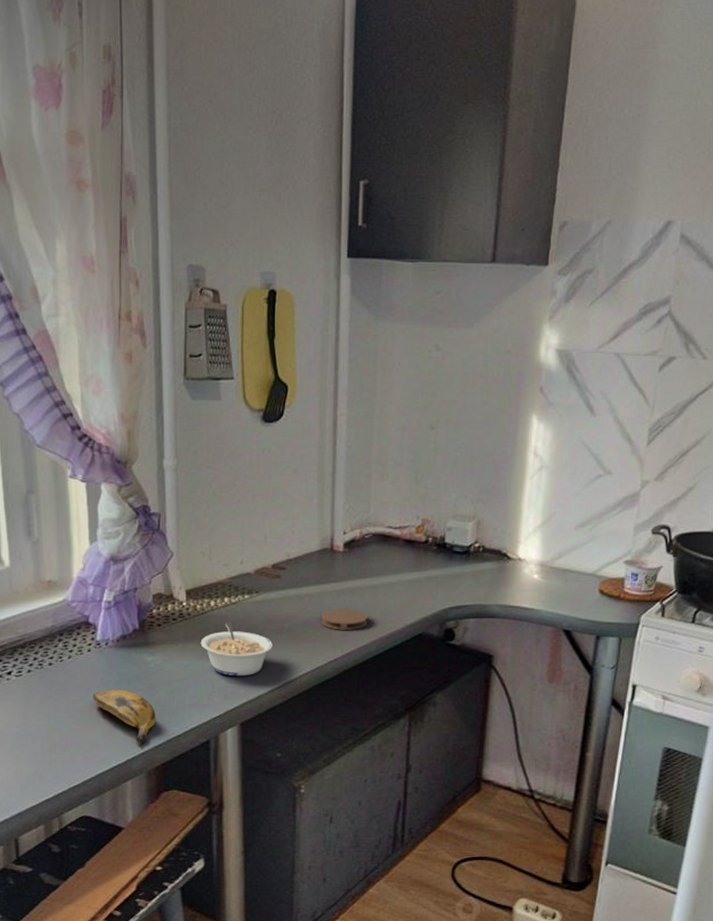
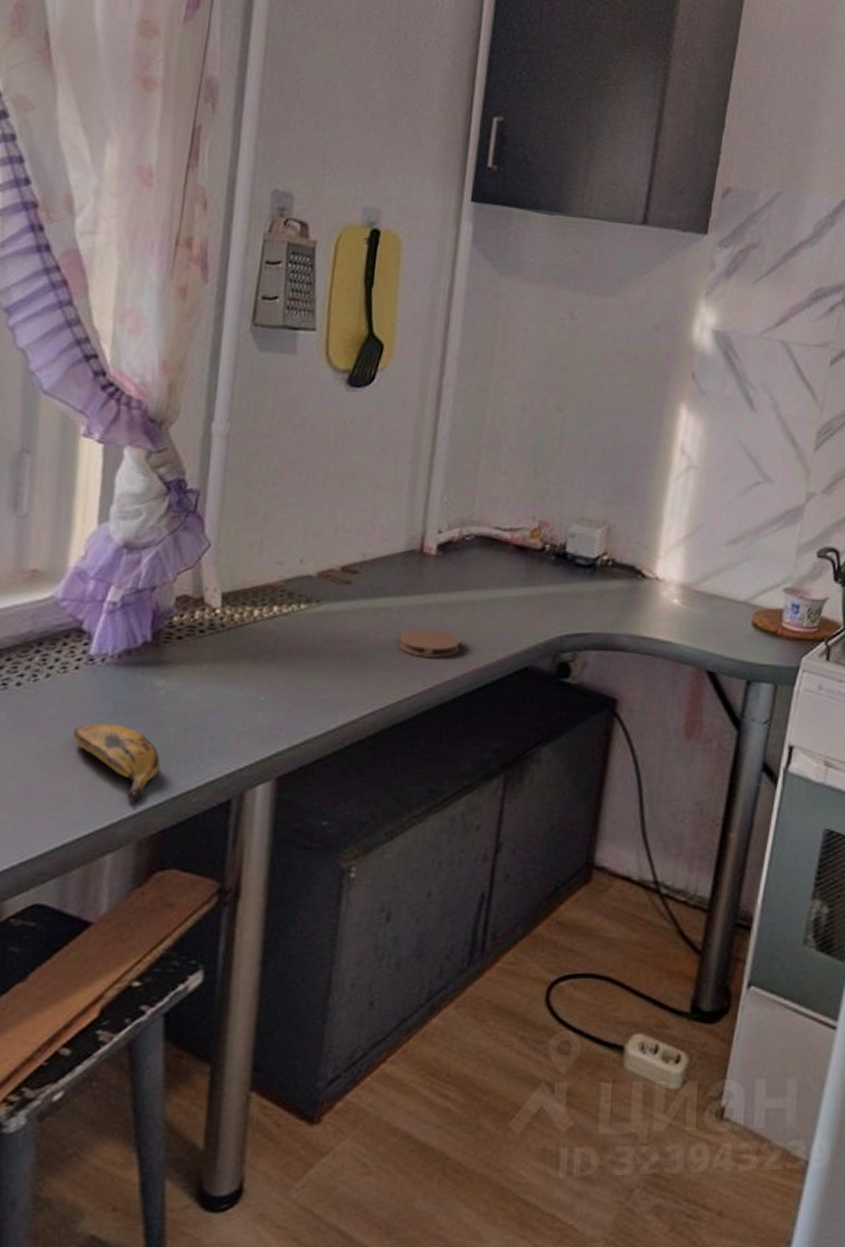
legume: present [200,621,273,677] -> none [233,637,332,713]

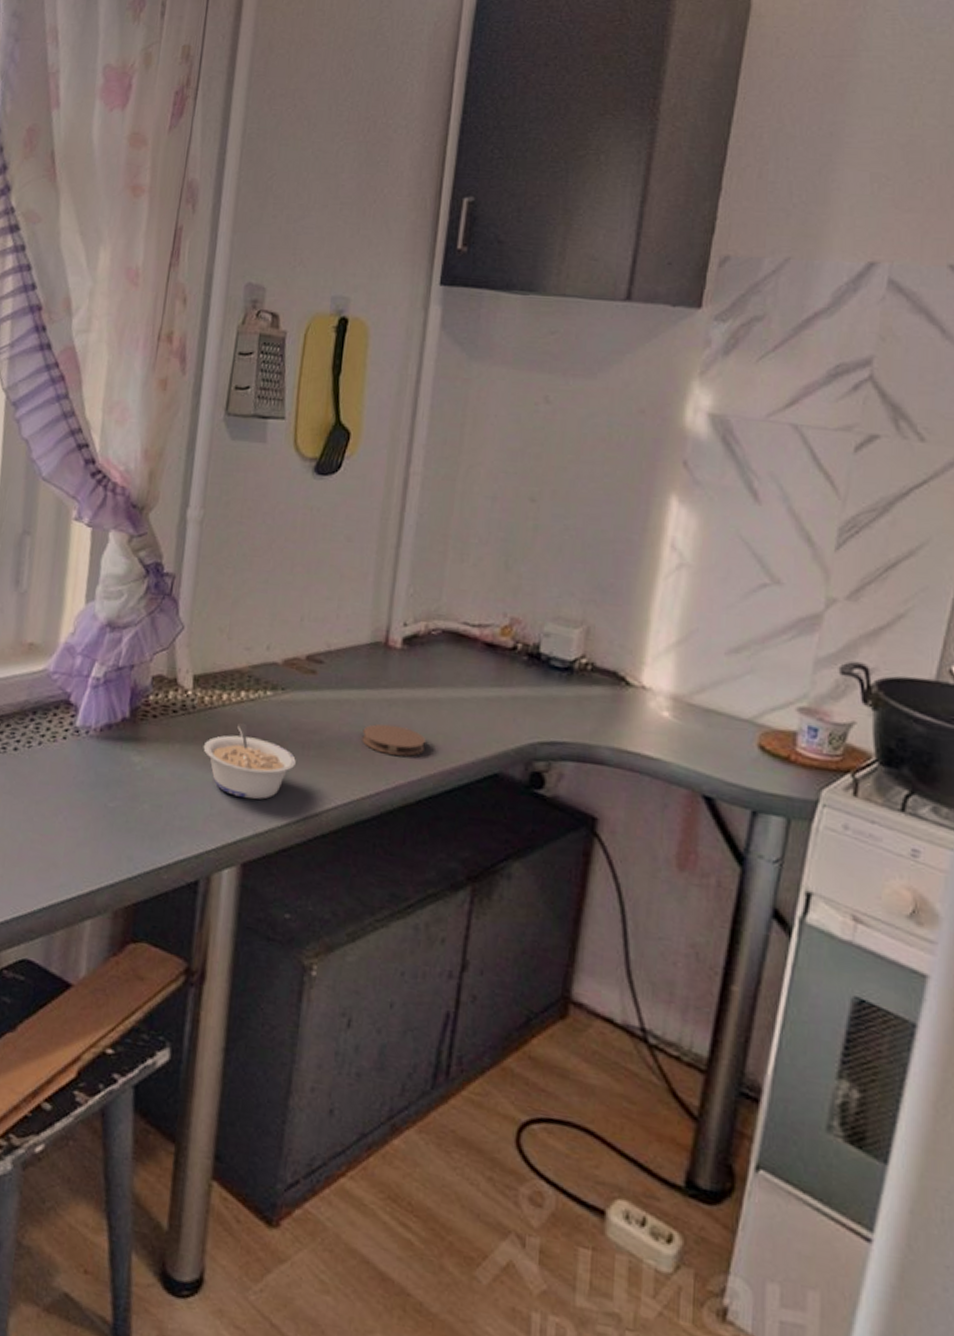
banana: present [73,723,161,803] -> none [60,792,136,873]
legume: none [233,637,332,713] -> present [203,722,296,800]

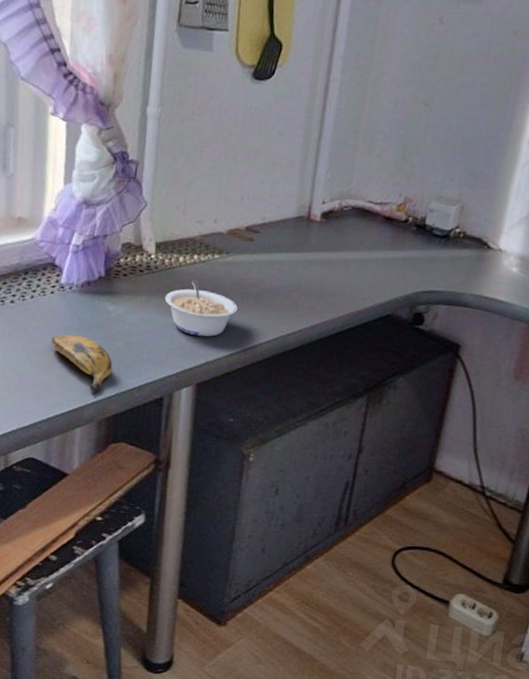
banana: none [60,792,136,873] -> present [51,334,113,394]
coaster: present [362,724,425,757] -> none [288,279,337,304]

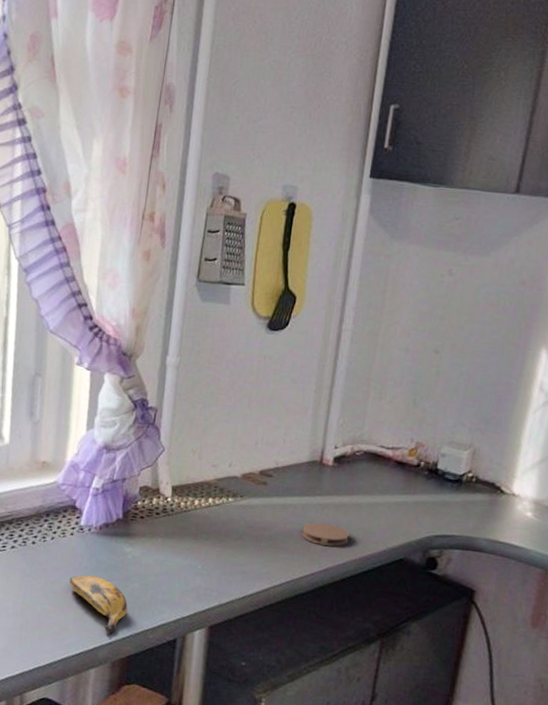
legume: present [164,279,238,337] -> none [180,522,251,580]
coaster: none [288,279,337,304] -> present [301,522,349,547]

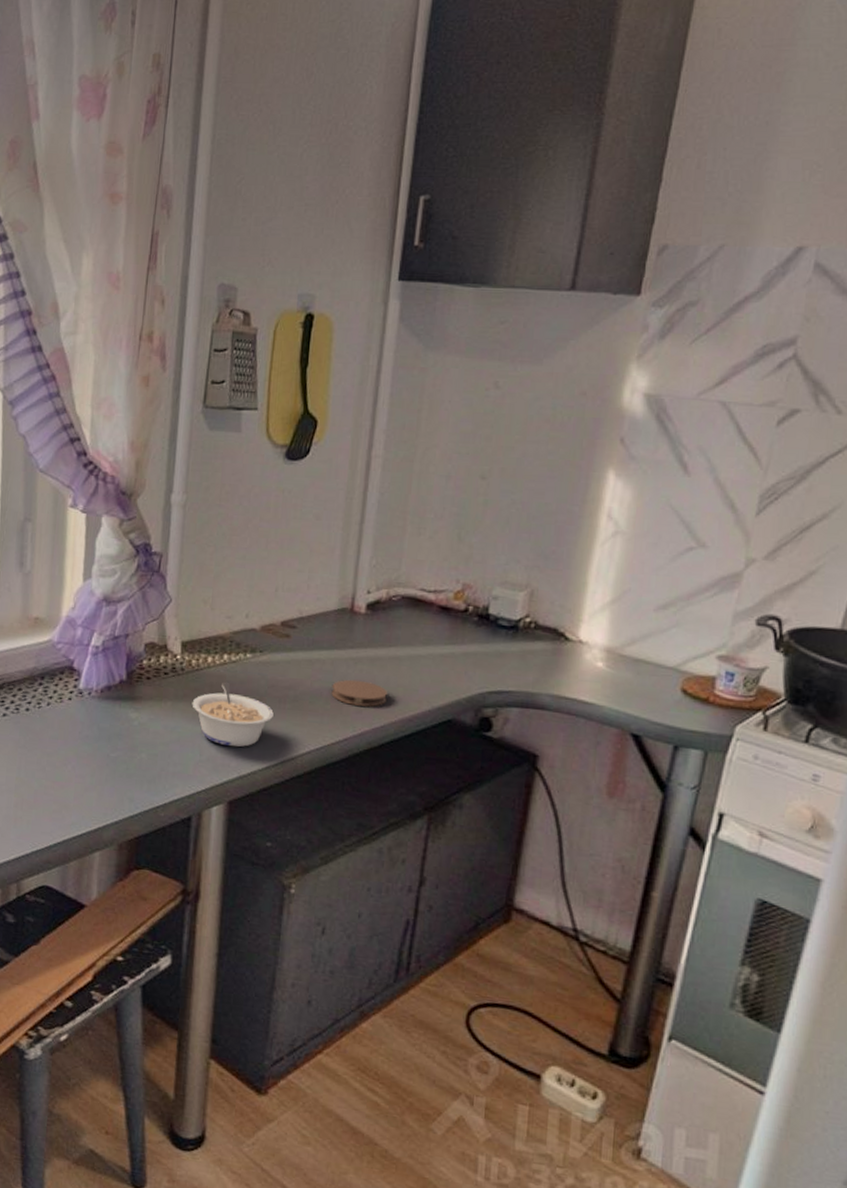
banana: present [69,575,128,635] -> none [68,745,136,813]
legume: none [180,522,251,580] -> present [192,681,274,748]

